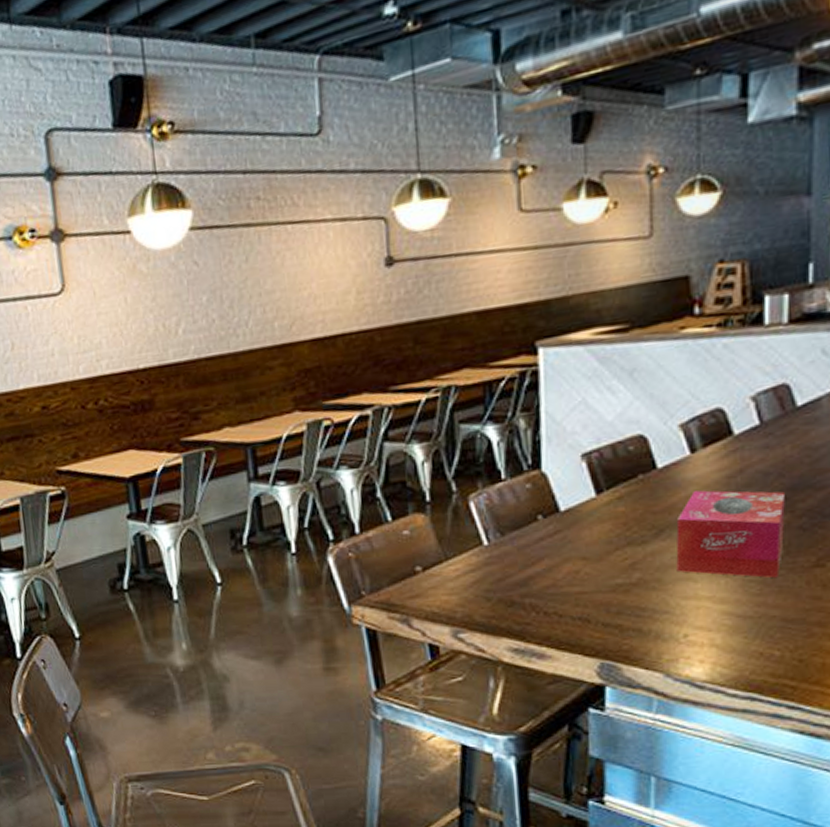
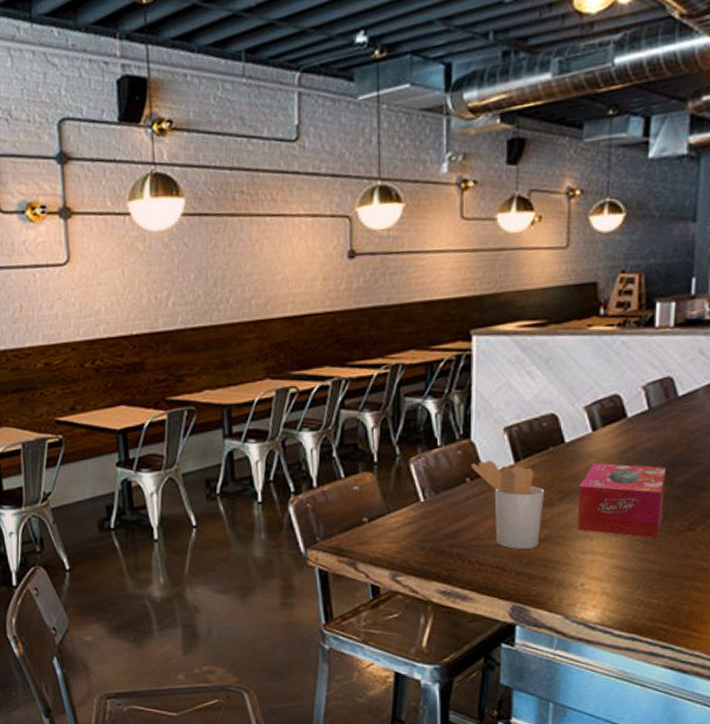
utensil holder: none [542,493,635,597] -> present [470,460,545,549]

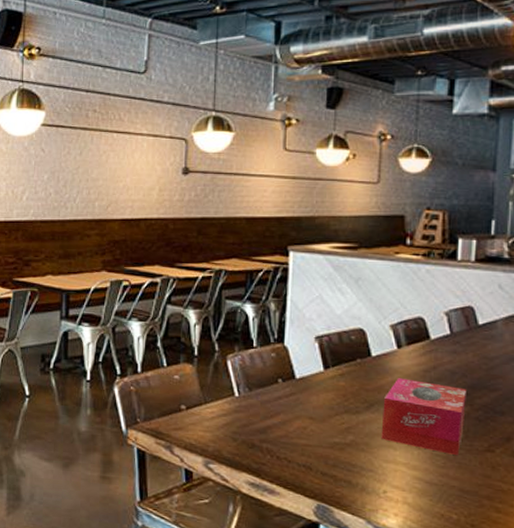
utensil holder: present [470,460,545,549] -> none [283,364,352,452]

